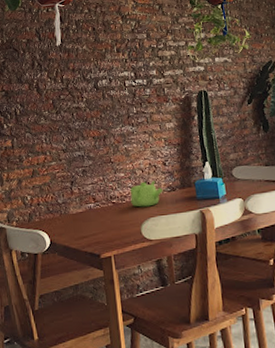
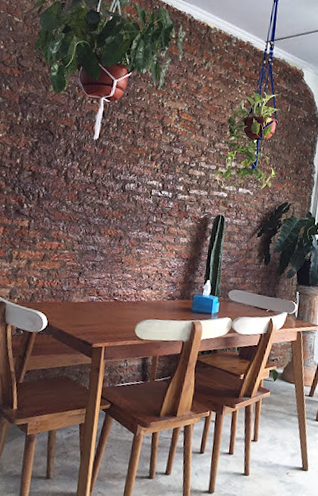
teapot: present [130,180,163,207] -> none [131,286,164,310]

